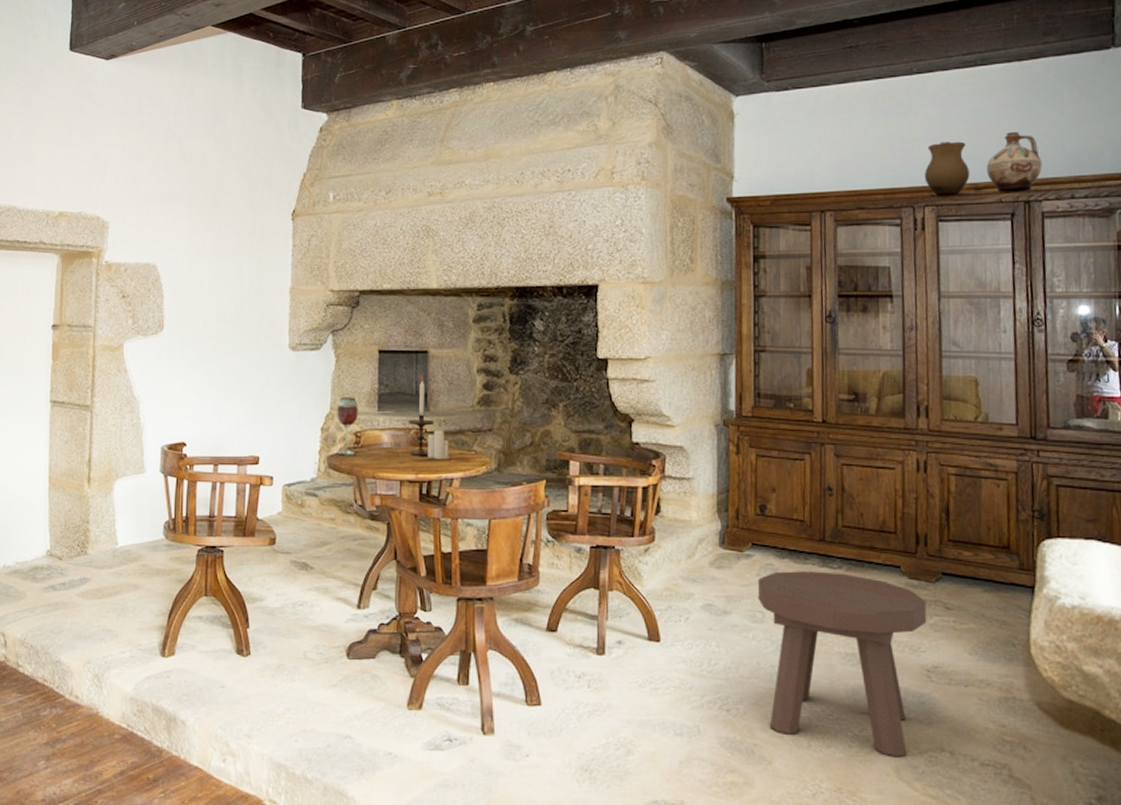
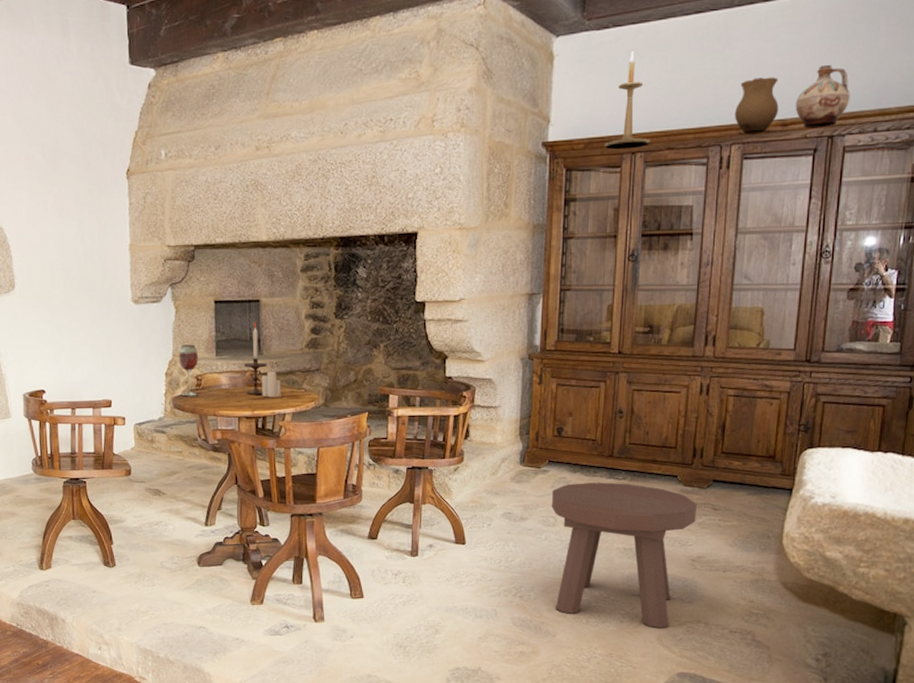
candlestick: none [792,112,840,208] -> present [604,51,650,150]

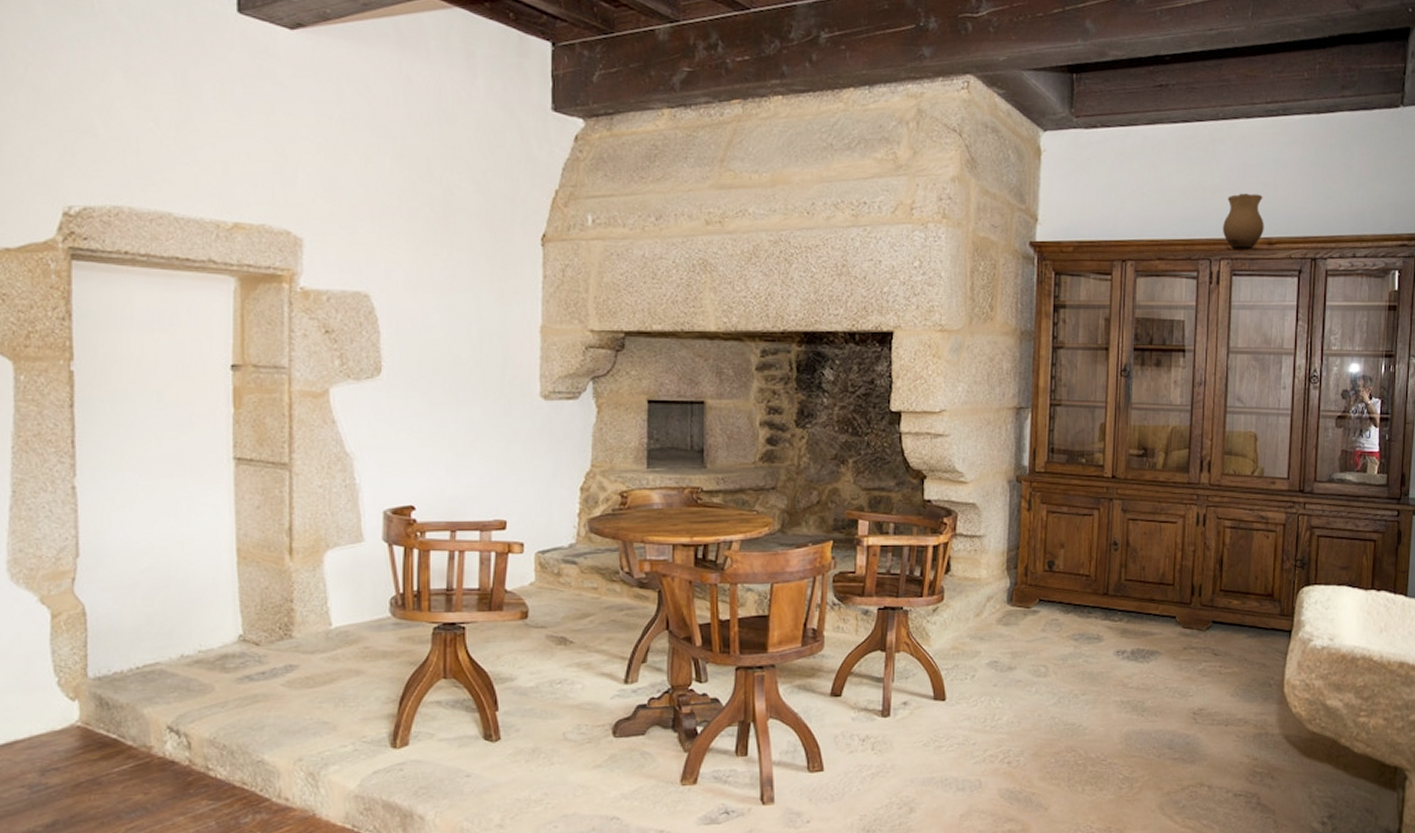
wineglass: present [178,344,198,397] -> none [598,453,624,518]
candlestick: present [243,321,267,396] -> none [681,427,711,518]
candle: present [261,370,281,398] -> none [704,487,728,521]
stool: present [551,482,698,629] -> none [1042,624,1198,795]
candlestick: present [604,51,650,150] -> none [1094,154,1141,256]
ceramic jug: present [795,65,850,129] -> none [1279,187,1330,250]

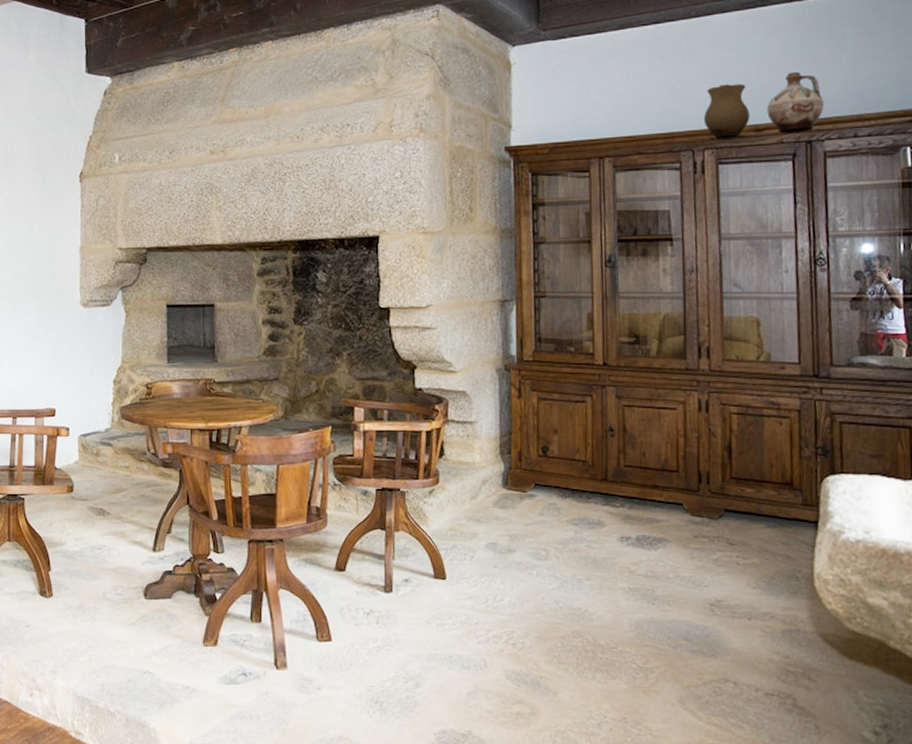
ceramic jug: none [1279,187,1330,250] -> present [766,72,825,134]

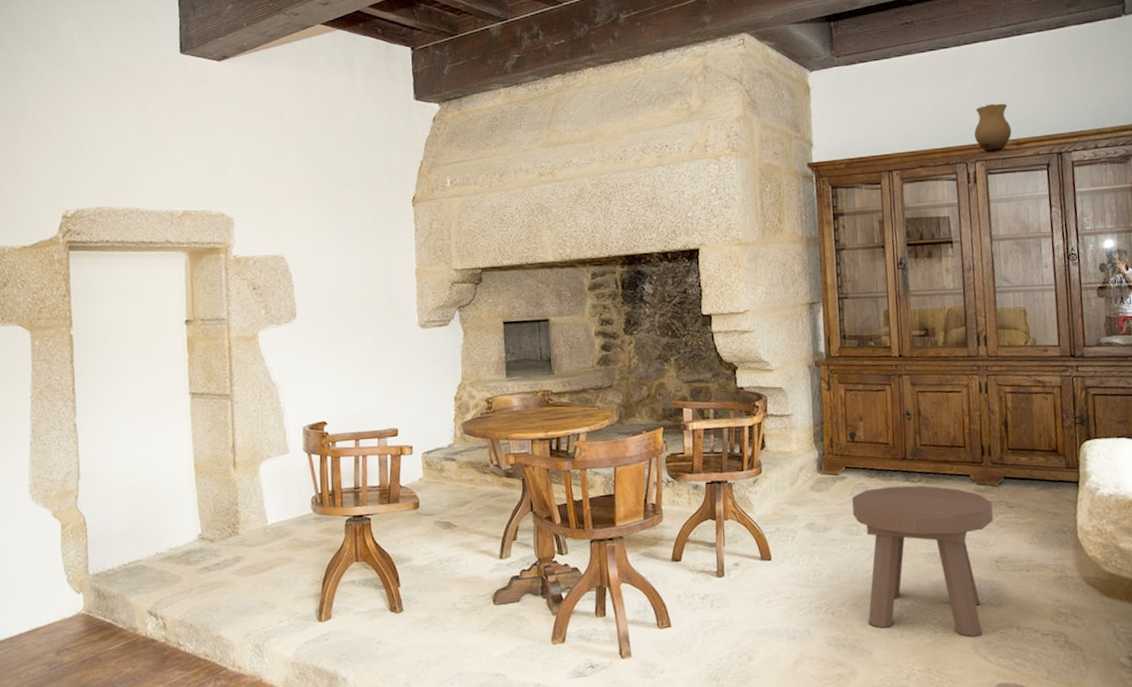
stool: none [540,510,710,688] -> present [851,485,994,637]
ceramic jug: present [766,72,825,134] -> none [1025,93,1071,147]

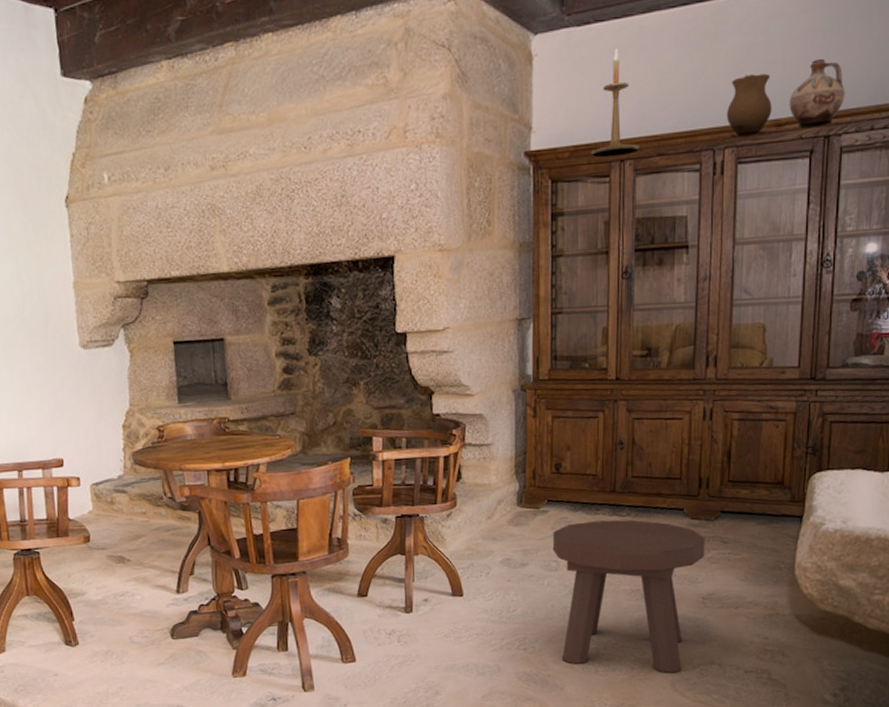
candlestick: none [863,83,904,169] -> present [591,49,640,158]
ceramic jug: none [1025,93,1071,147] -> present [789,59,845,129]

